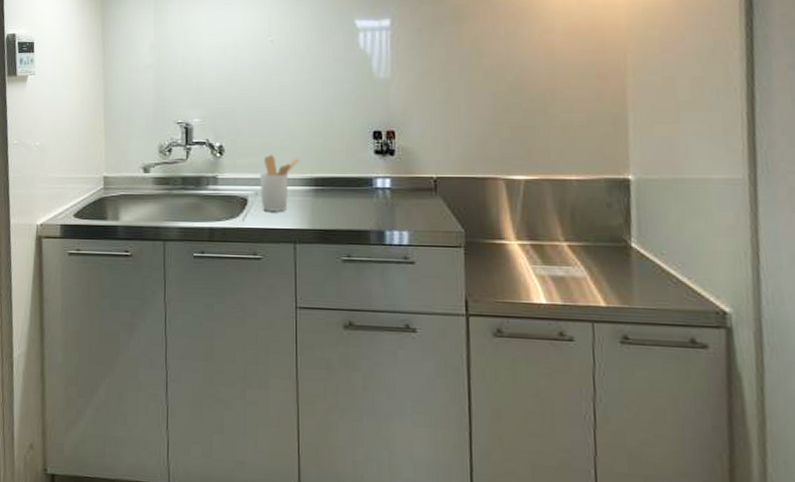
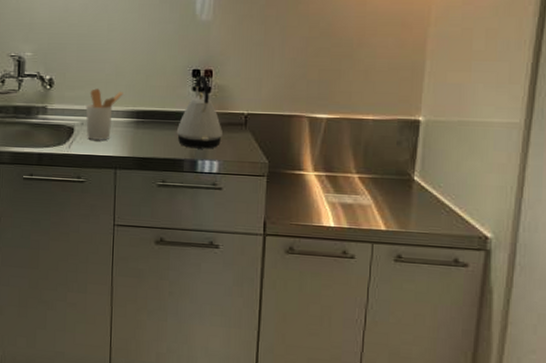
kettle: none [359,137,412,218] -> present [176,75,224,149]

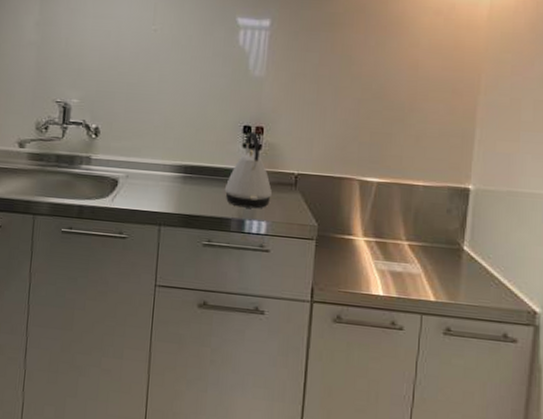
utensil holder: present [85,88,124,141] -> none [131,140,172,196]

